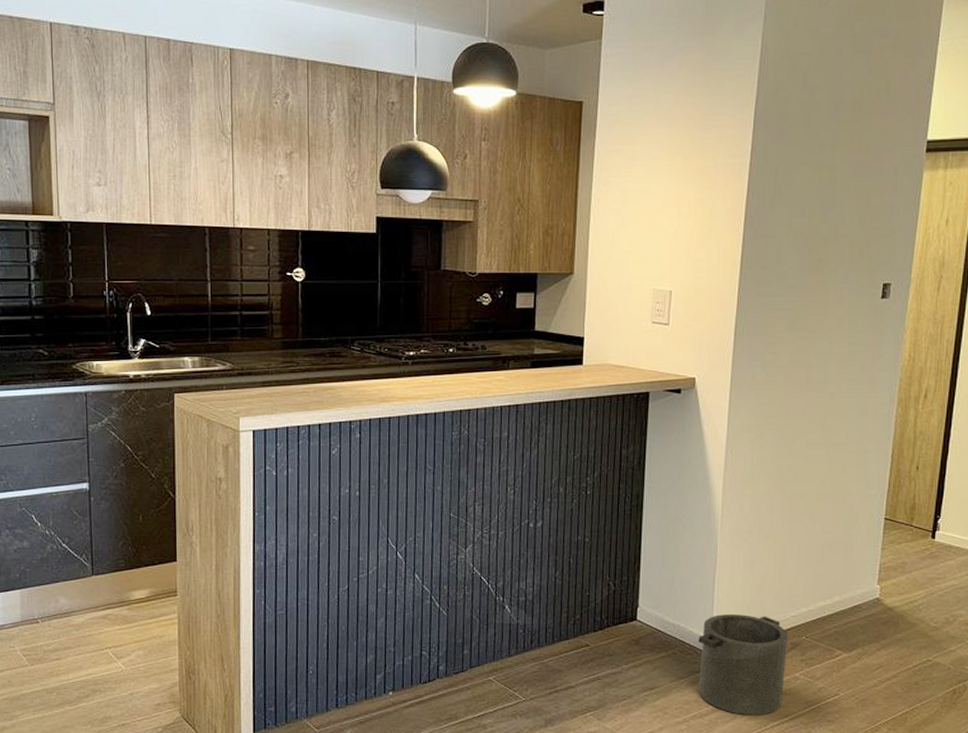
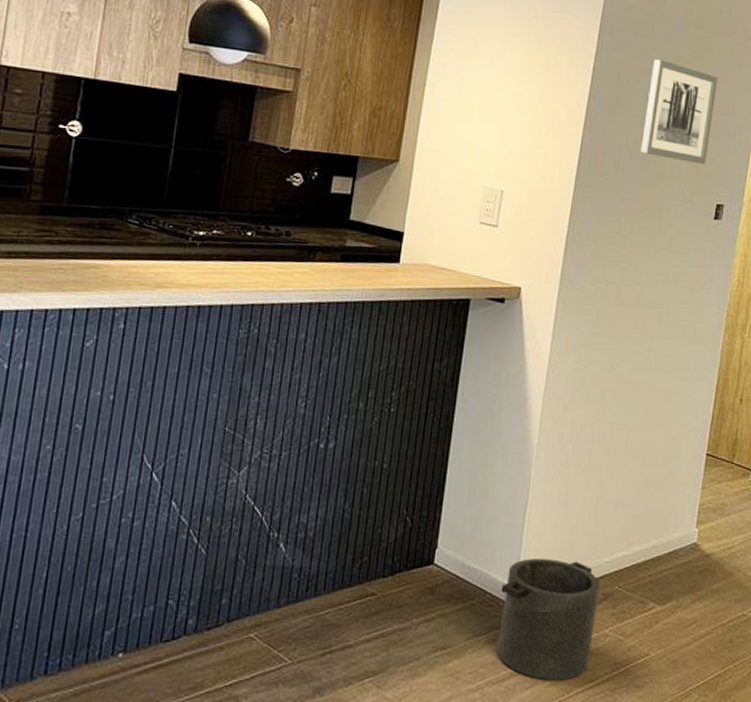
wall art: none [803,148,878,247] -> present [641,59,718,165]

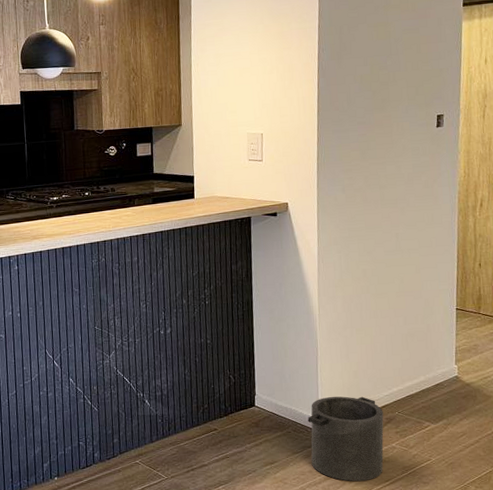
wall art: present [641,59,718,165] -> none [366,9,424,86]

